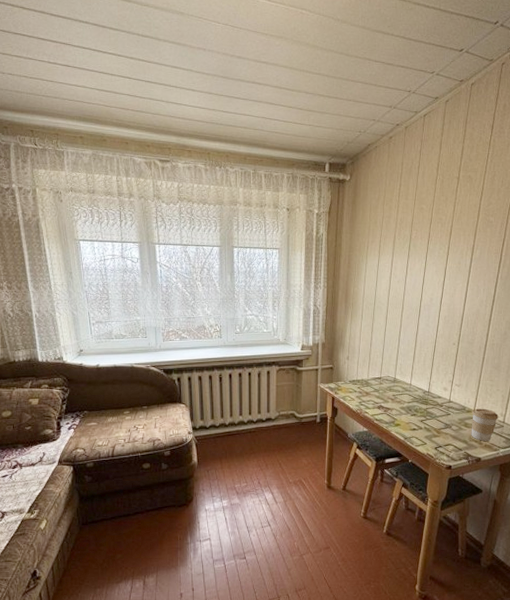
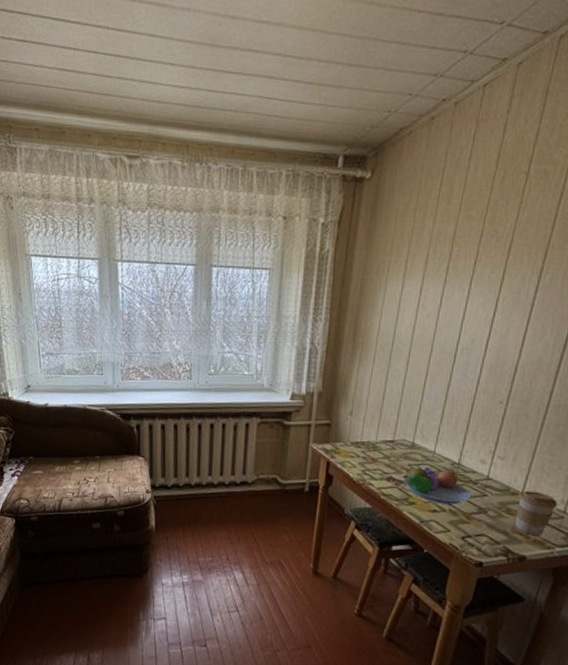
fruit bowl: none [389,394,439,423] -> present [402,463,471,504]

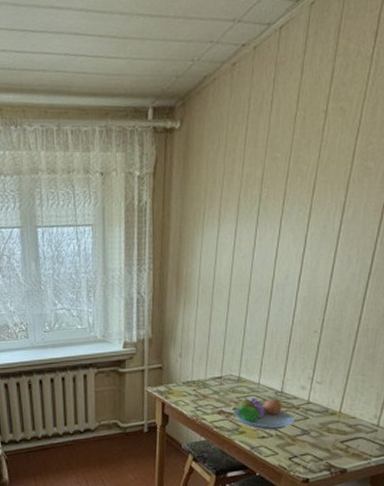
coffee cup: present [514,491,558,536] -> none [335,409,371,450]

